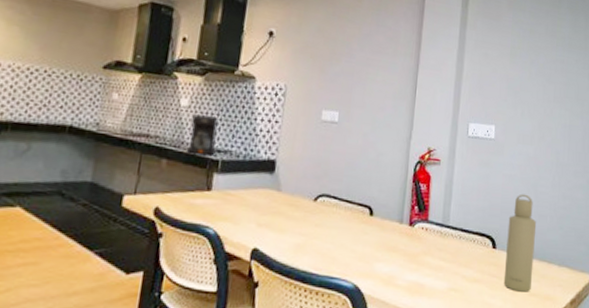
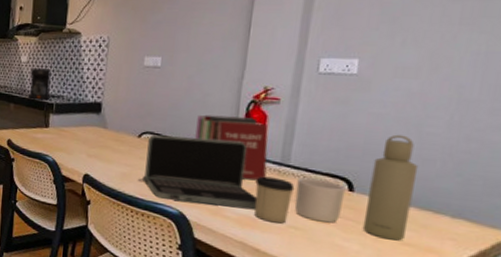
laptop: none [313,197,424,275] -> present [138,134,258,210]
books: none [370,175,432,243] -> present [195,114,268,180]
cup: none [422,238,454,287] -> present [254,176,295,224]
mug: none [453,238,491,281] -> present [294,177,346,223]

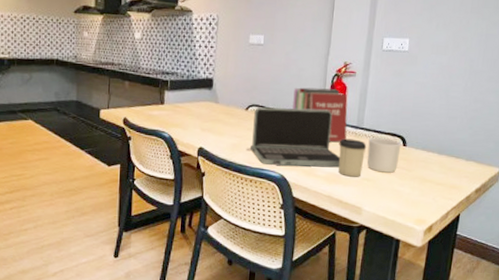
coffee maker: present [27,68,52,101] -> none [142,45,165,78]
bottle: present [362,134,419,241] -> none [412,99,447,182]

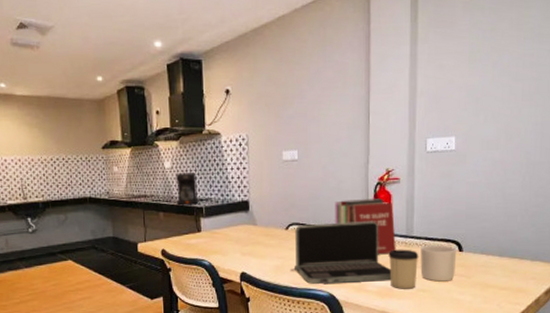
coffee maker: none [142,45,165,78] -> present [176,172,199,206]

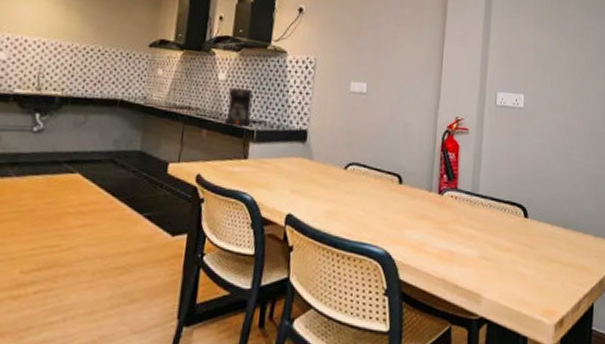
laptop: present [291,221,392,285] -> none [345,166,455,243]
books: present [335,198,396,254] -> none [399,144,461,211]
cup: present [388,249,419,289] -> none [452,207,484,255]
mug: present [420,245,457,282] -> none [484,206,522,251]

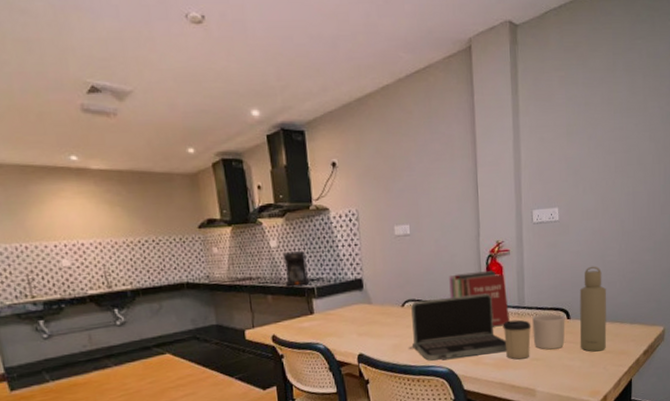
laptop: none [345,166,455,243] -> present [409,293,507,362]
books: none [399,144,461,211] -> present [449,271,510,326]
cup: none [452,207,484,255] -> present [503,319,531,360]
mug: none [484,206,522,251] -> present [532,314,565,350]
bottle: none [536,163,570,263] -> present [579,266,607,352]

